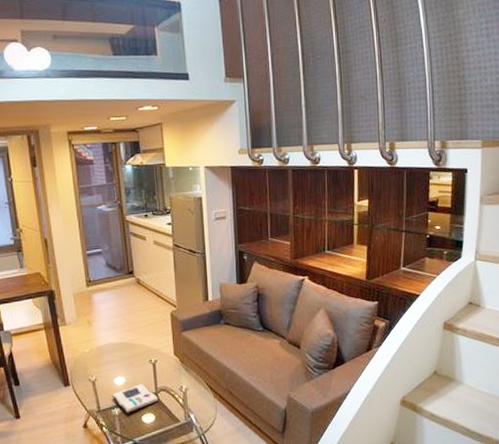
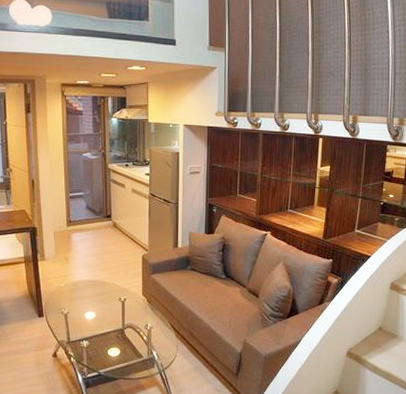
book: present [111,384,159,414] -> none [81,320,125,347]

